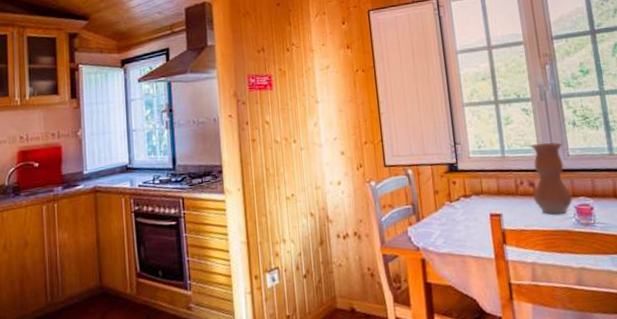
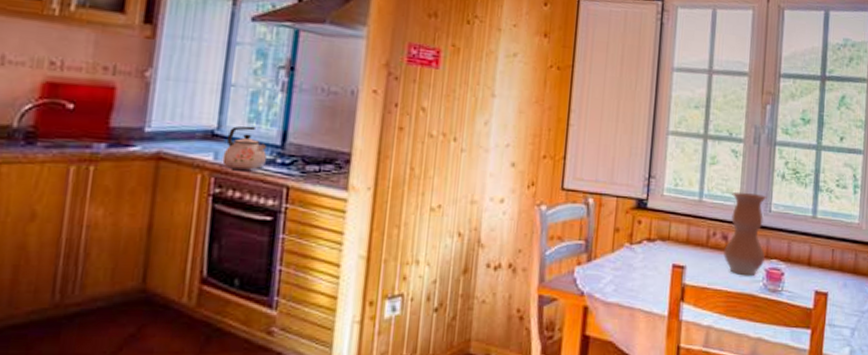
kettle: none [136,157,166,191] -> present [222,126,268,170]

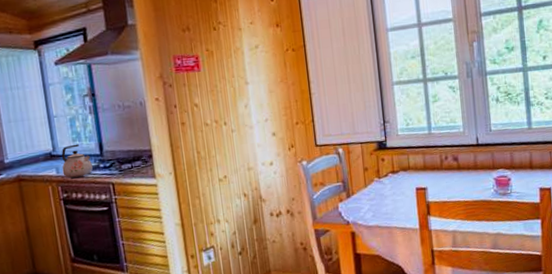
vase: present [724,191,767,277] -> none [455,118,492,187]

